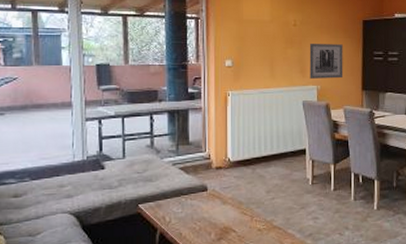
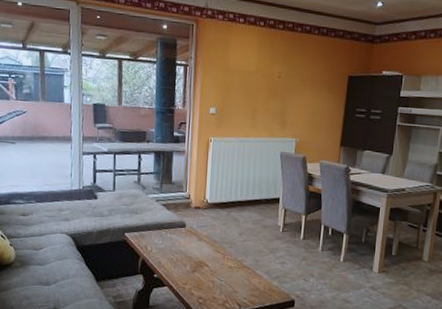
wall art: present [309,44,344,79] -> none [289,97,326,133]

